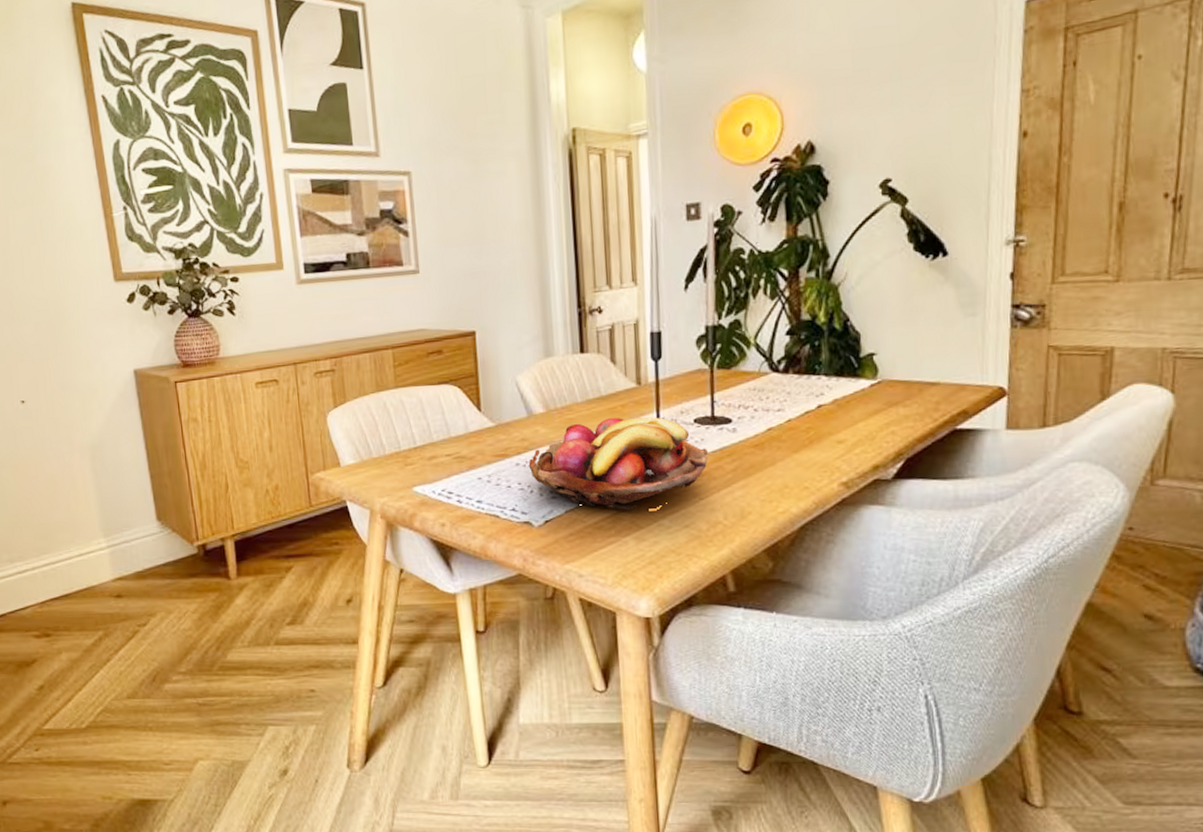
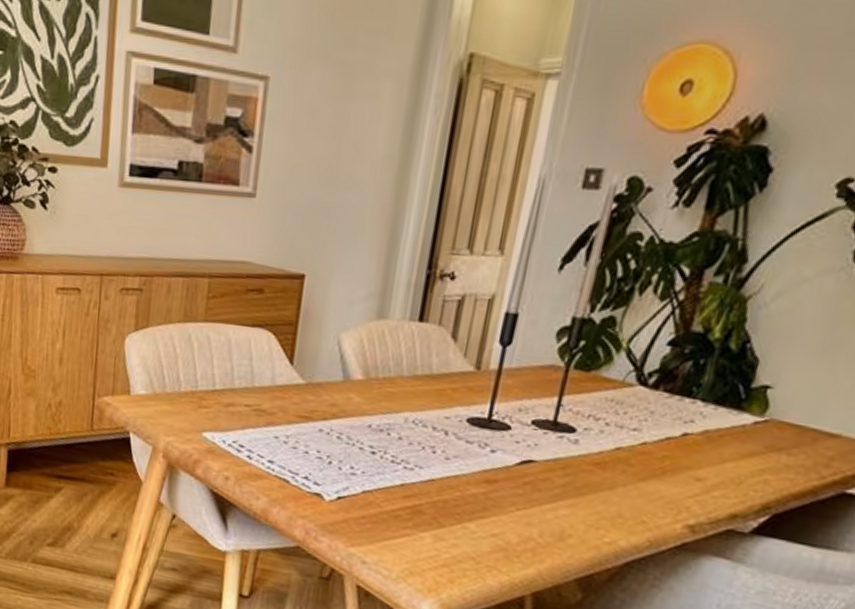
fruit basket: present [528,417,708,512] -> none [332,398,539,508]

